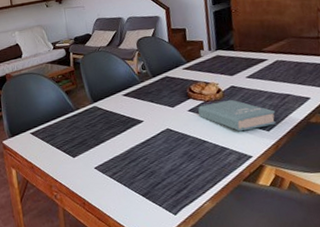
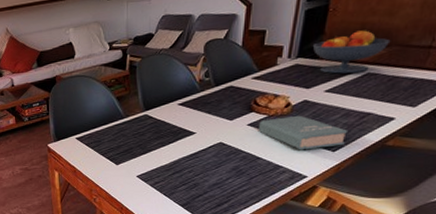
fruit bowl: none [226,26,287,62] -> present [312,30,391,74]

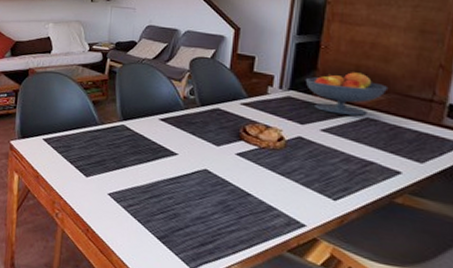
book: present [258,115,349,150] -> none [247,151,350,195]

